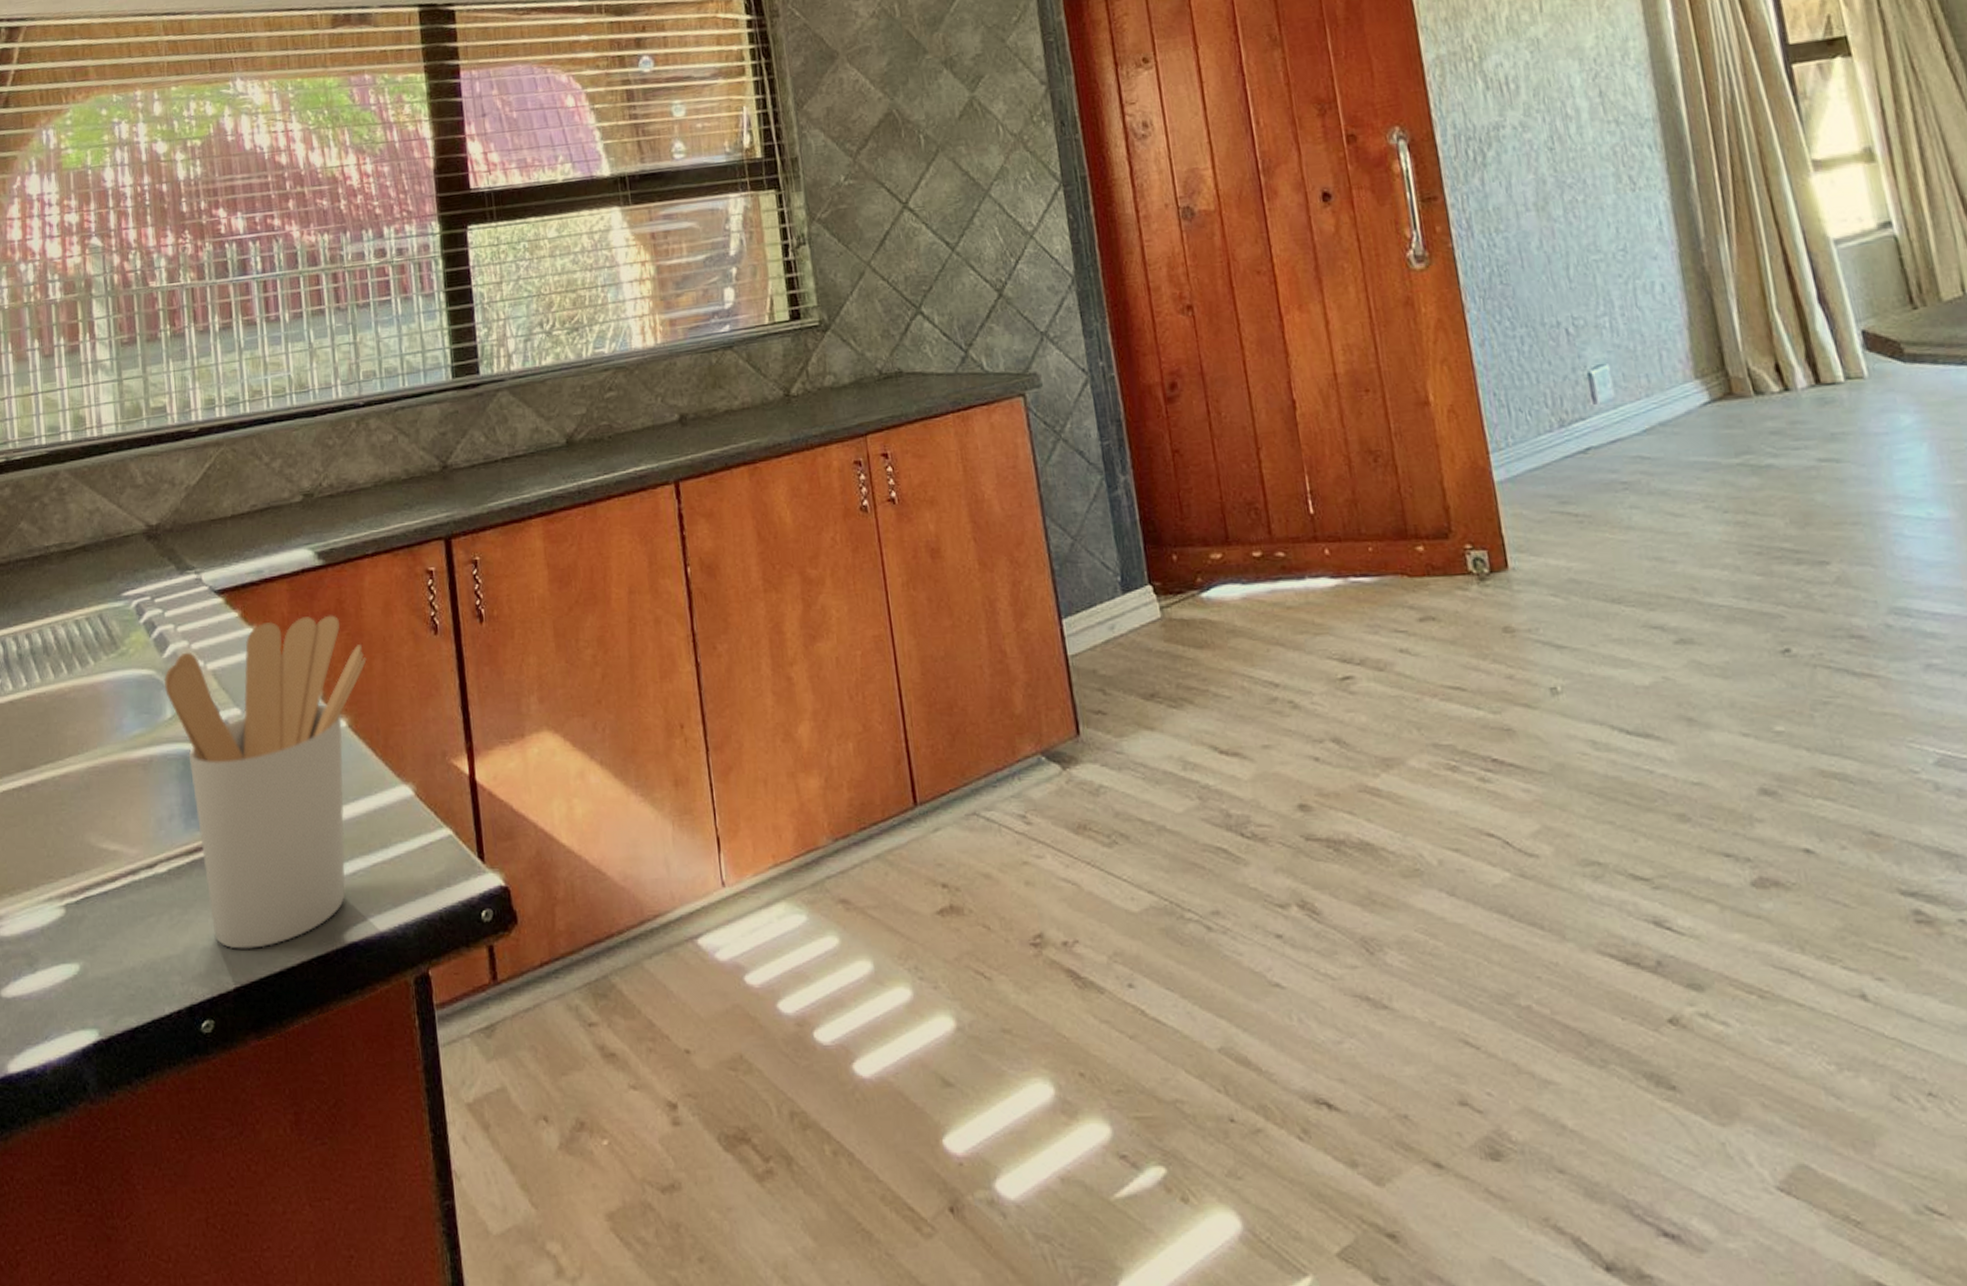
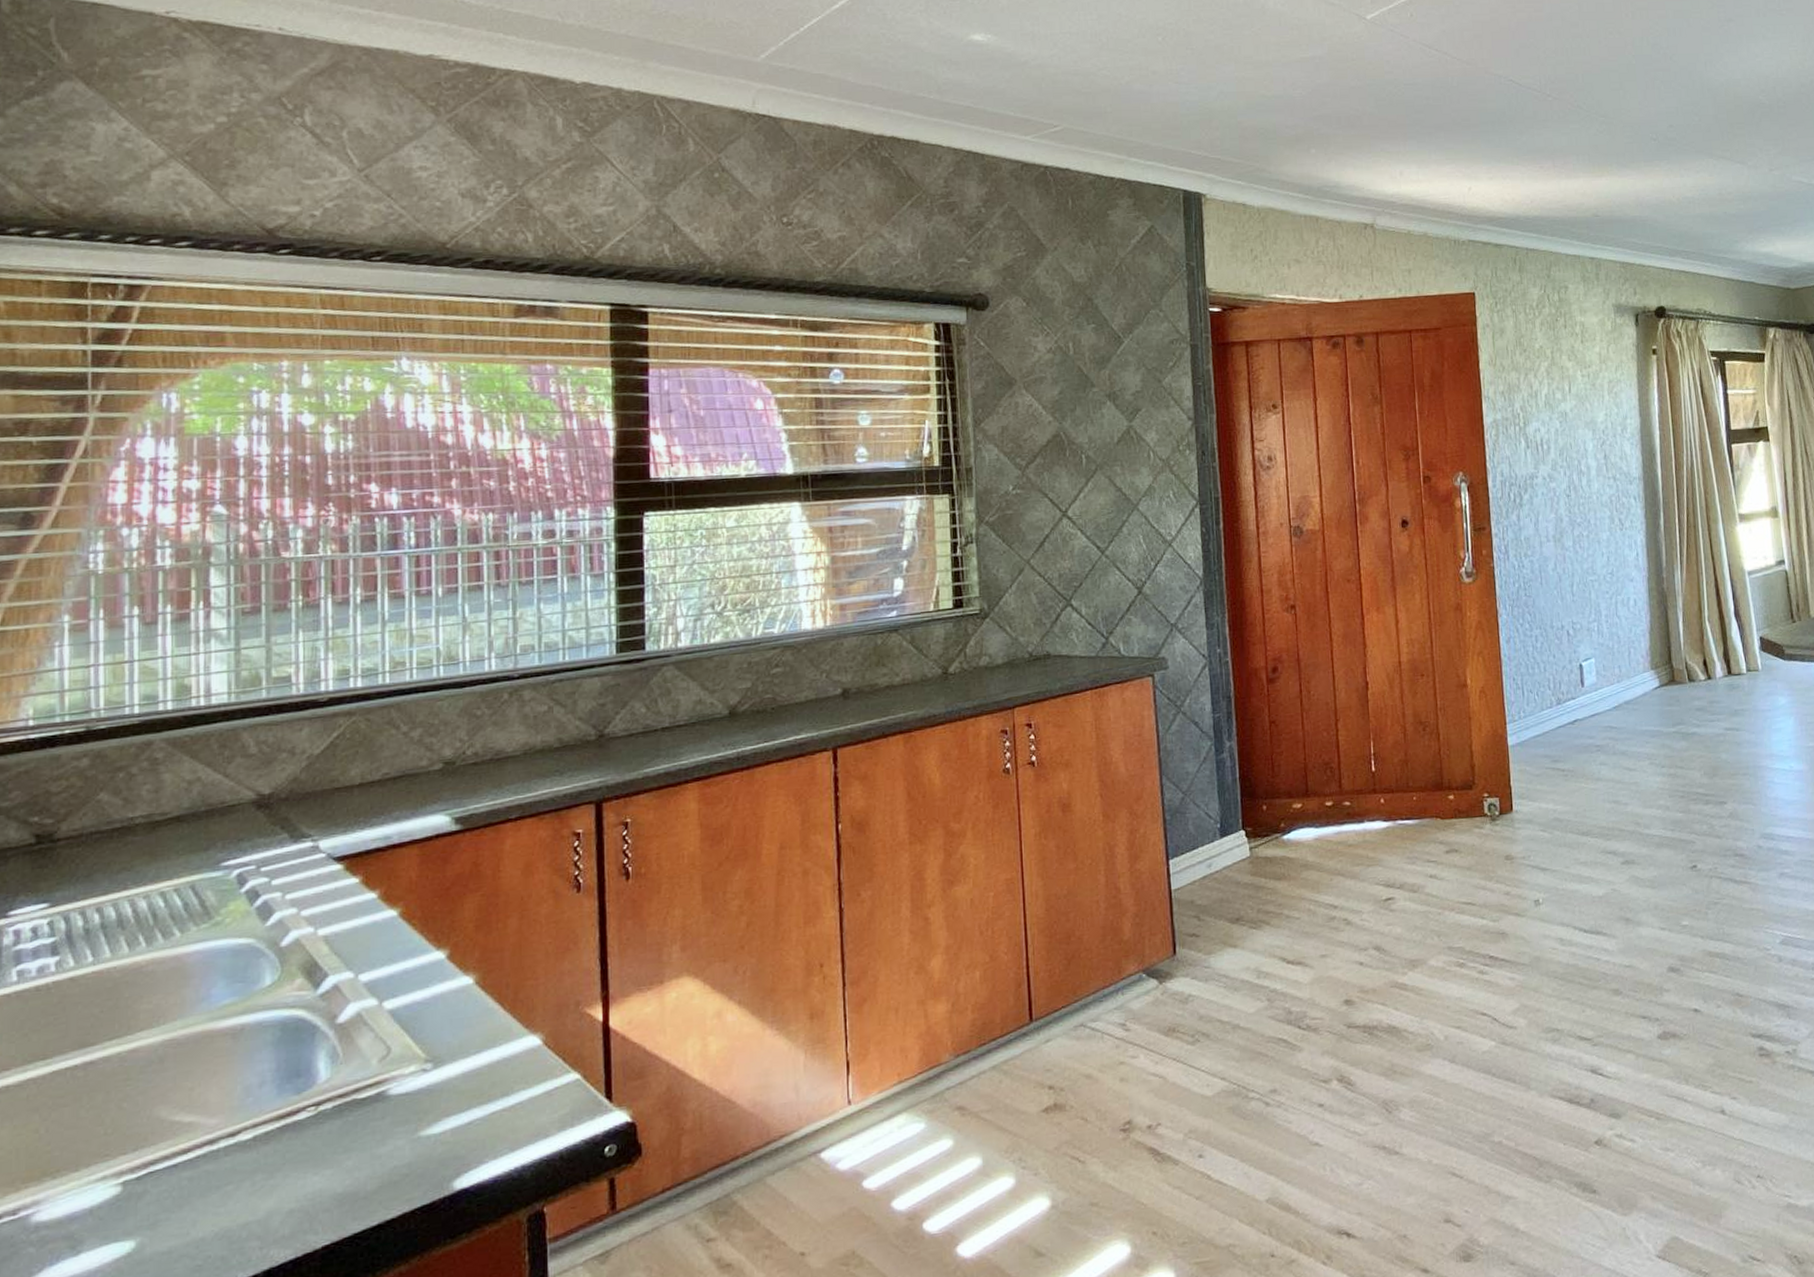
utensil holder: present [164,615,367,950] -> none [266,877,501,1209]

